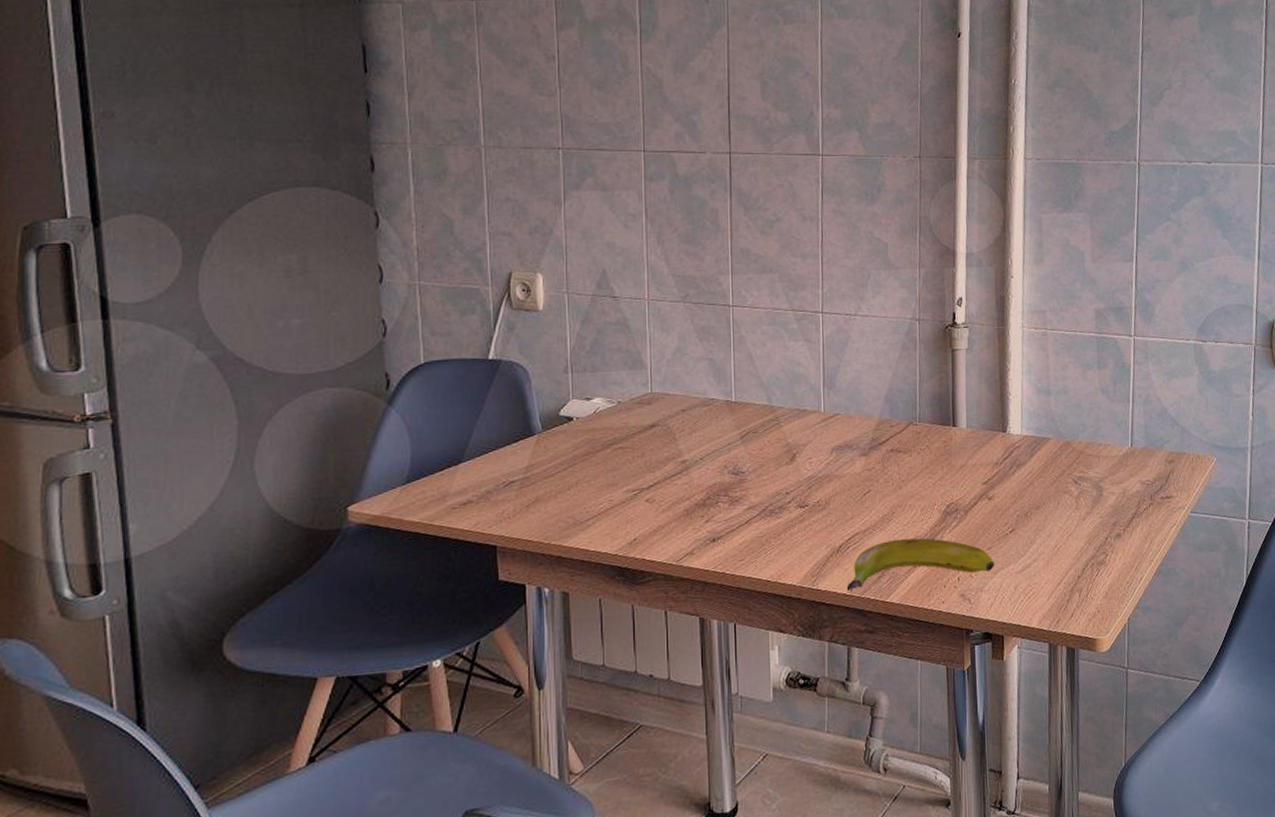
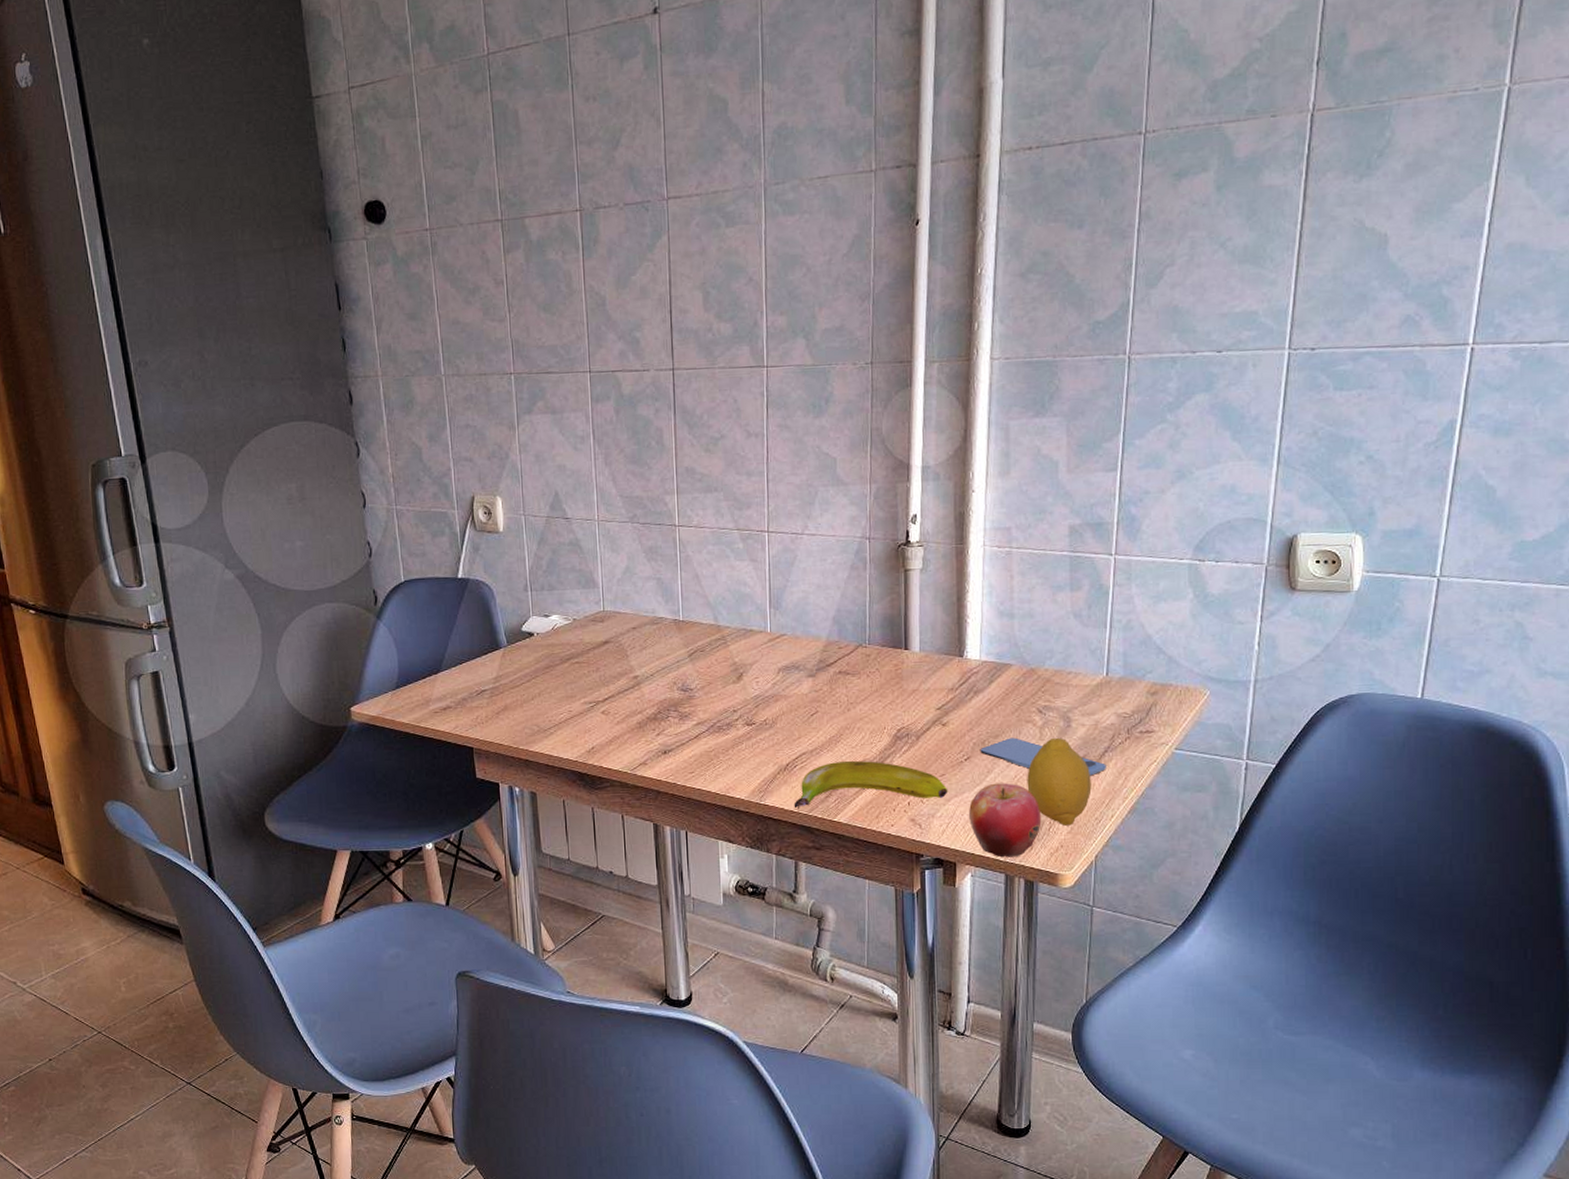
apple: none [1014,552,1080,627] -> present [968,783,1042,858]
smartphone: none [1023,508,1134,542] -> present [980,737,1106,776]
fruit: none [1066,506,1123,591] -> present [1027,737,1092,826]

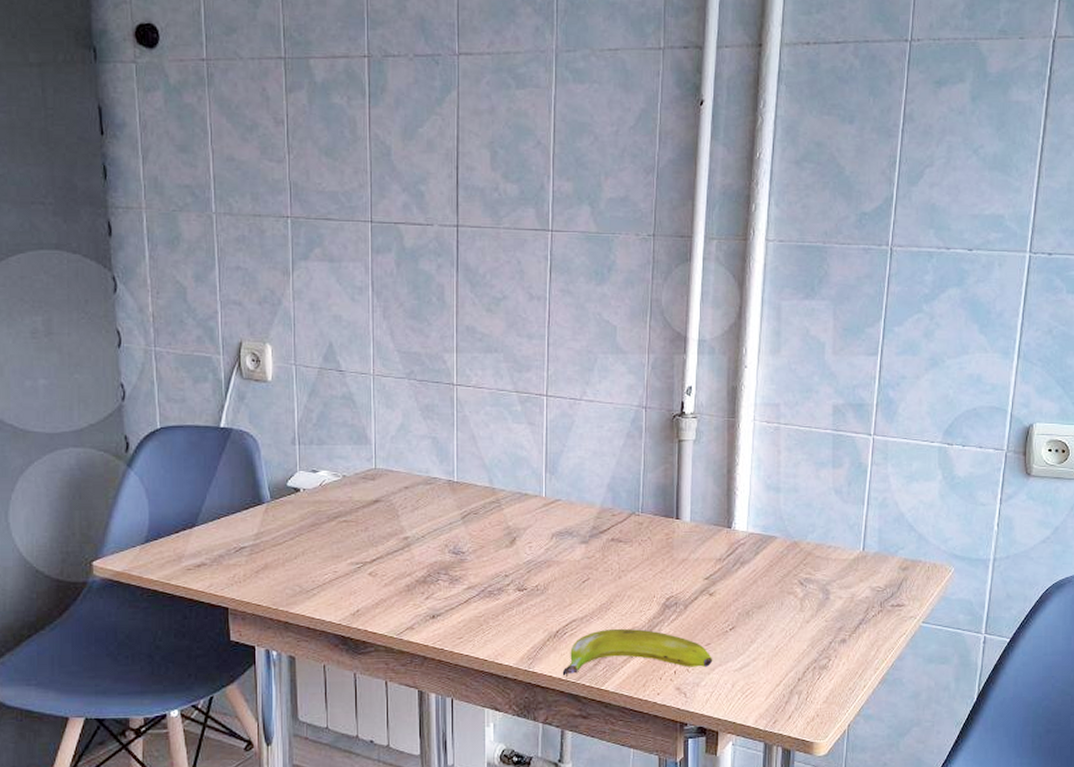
apple: present [968,783,1042,858] -> none [731,653,800,726]
smartphone: present [980,737,1106,776] -> none [744,608,860,647]
fruit: present [1027,737,1092,826] -> none [787,609,847,695]

